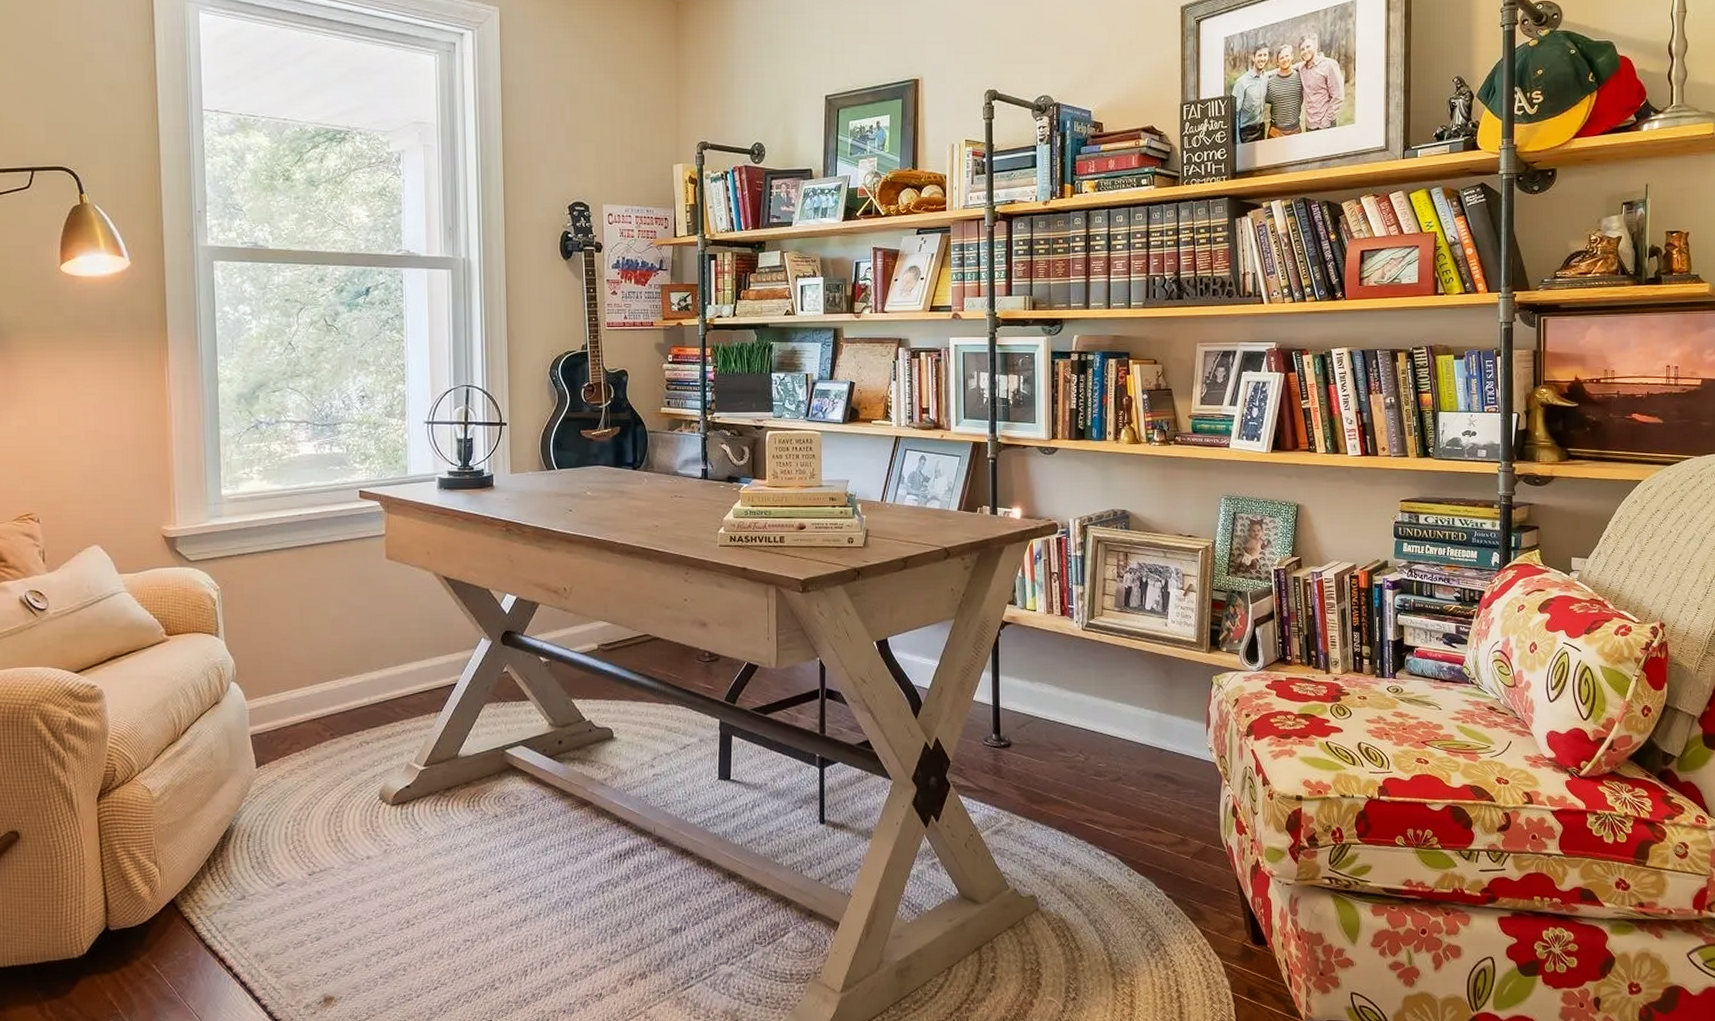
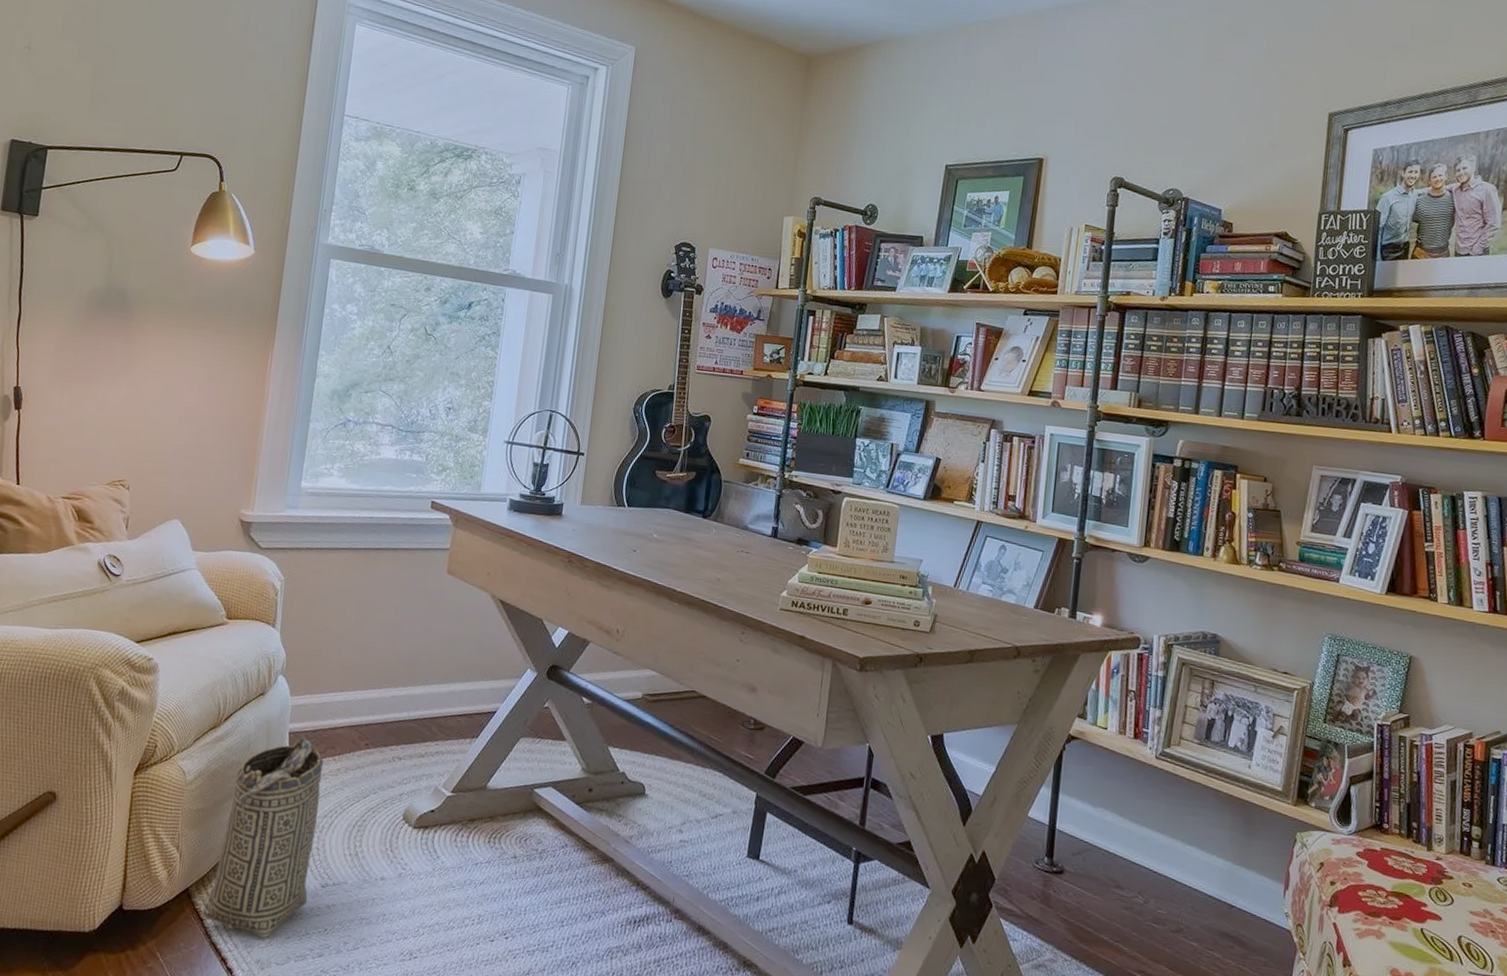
basket: none [192,737,297,933] -> present [202,736,324,939]

